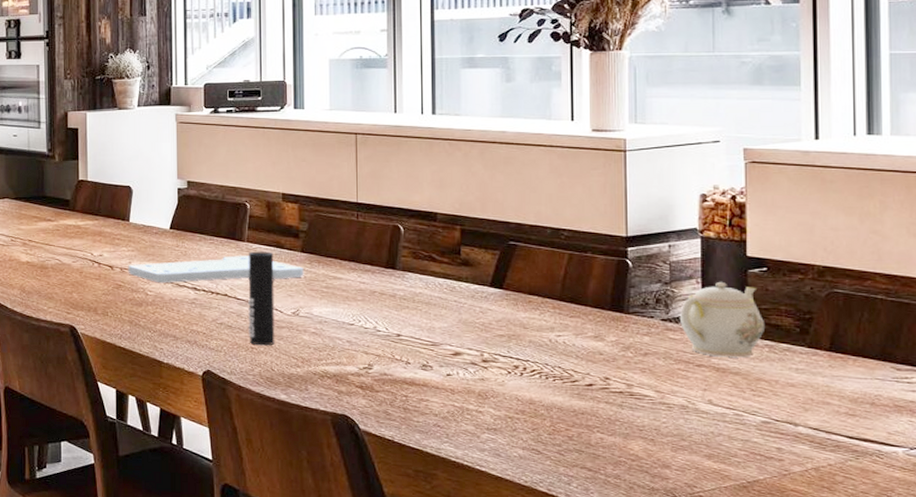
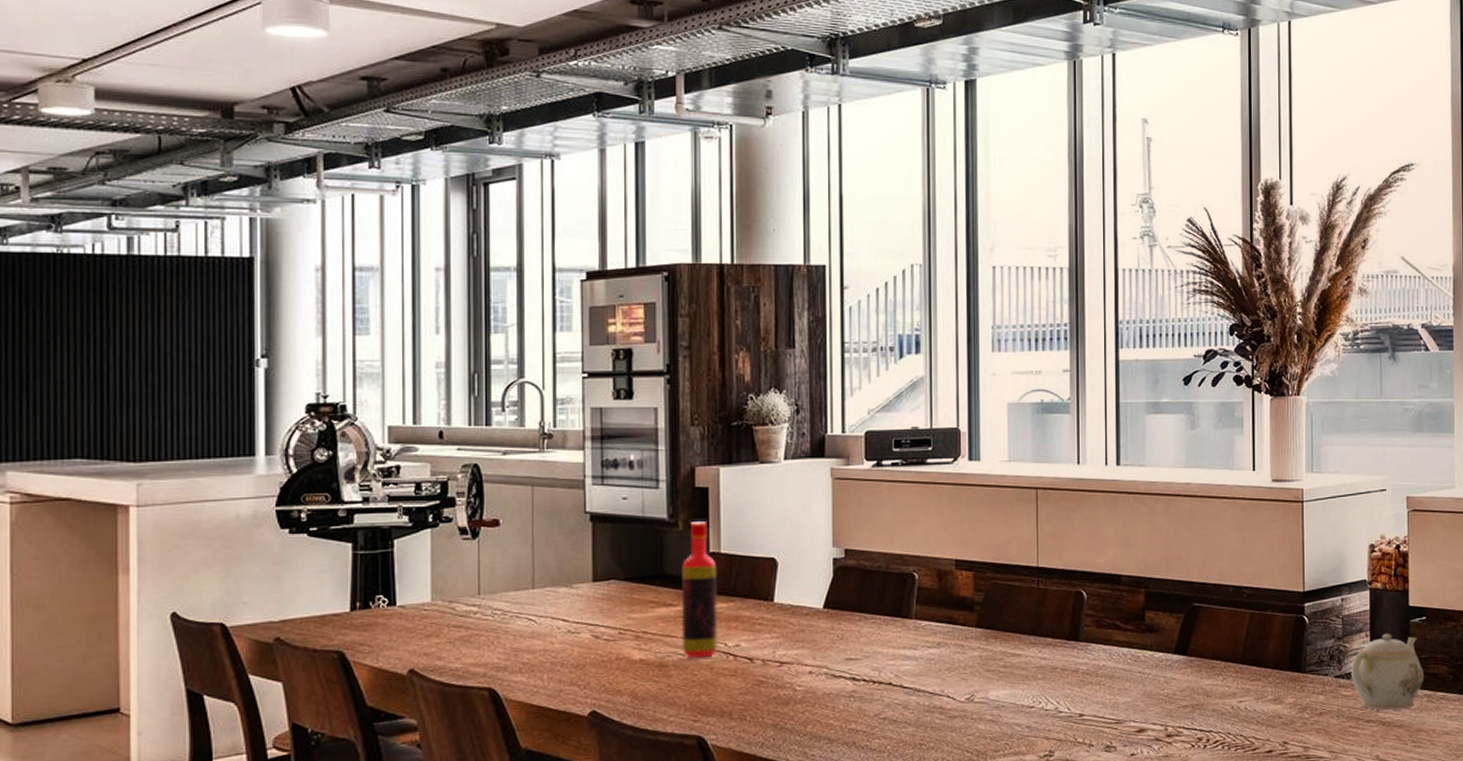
bottle: none [57,155,85,264] -> present [681,521,717,659]
cutting board: present [128,255,304,283] -> none [771,635,980,675]
cup: present [248,251,275,346] -> none [916,629,947,741]

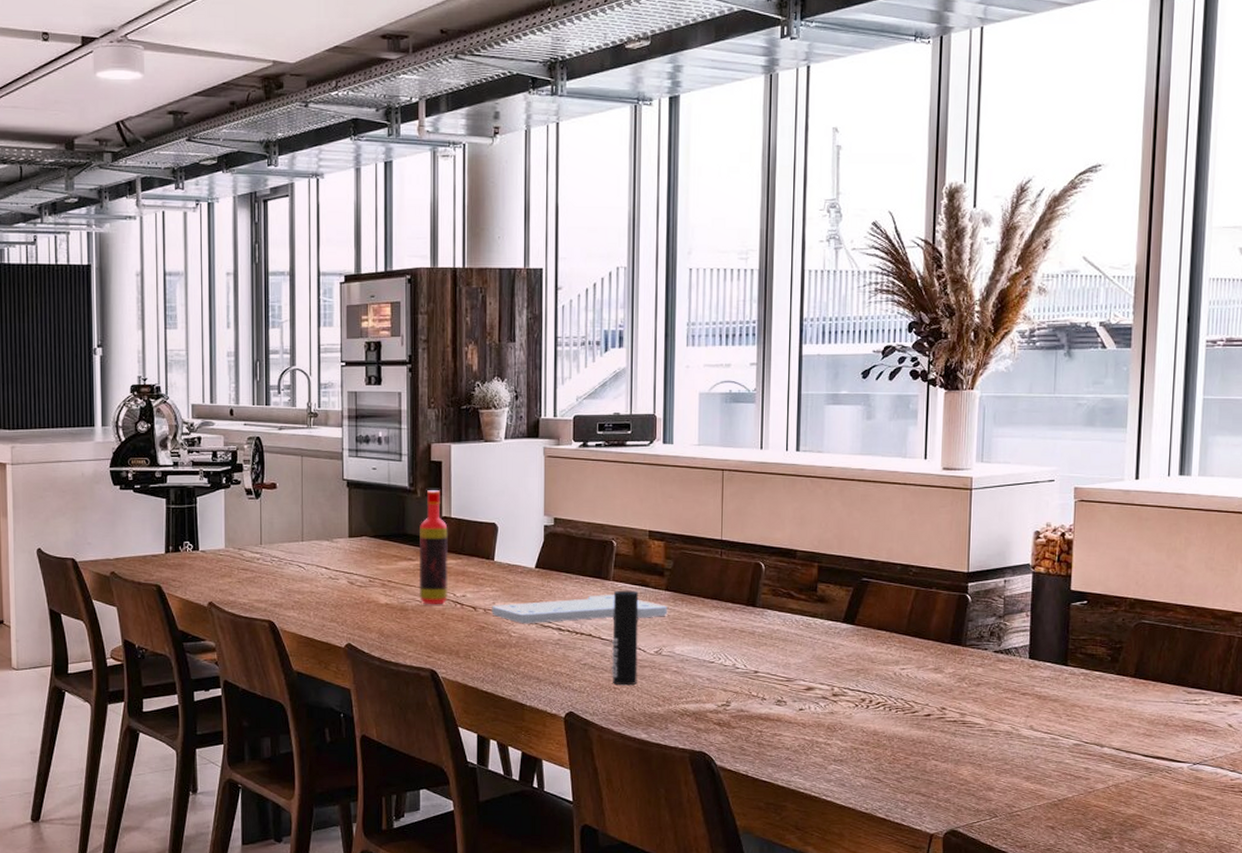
cutting board: none [771,635,980,675] -> present [492,595,668,624]
cup: none [916,629,947,741] -> present [612,590,639,686]
teapot: present [1351,634,1424,711] -> none [1010,615,1082,686]

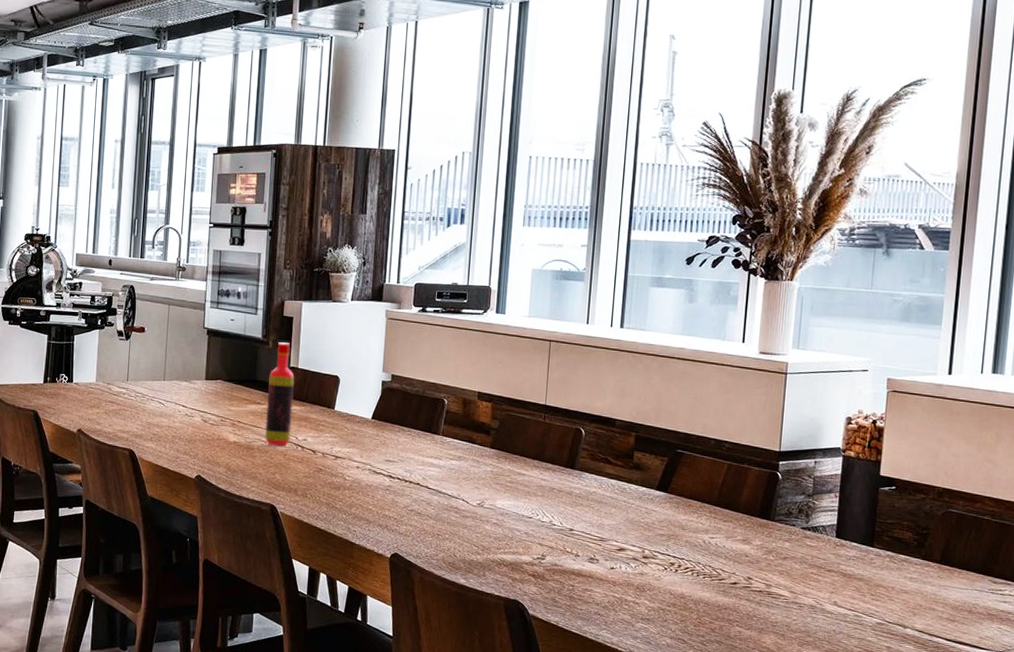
cutting board: present [492,595,668,624] -> none [329,447,492,472]
cup: present [612,590,639,686] -> none [436,444,465,533]

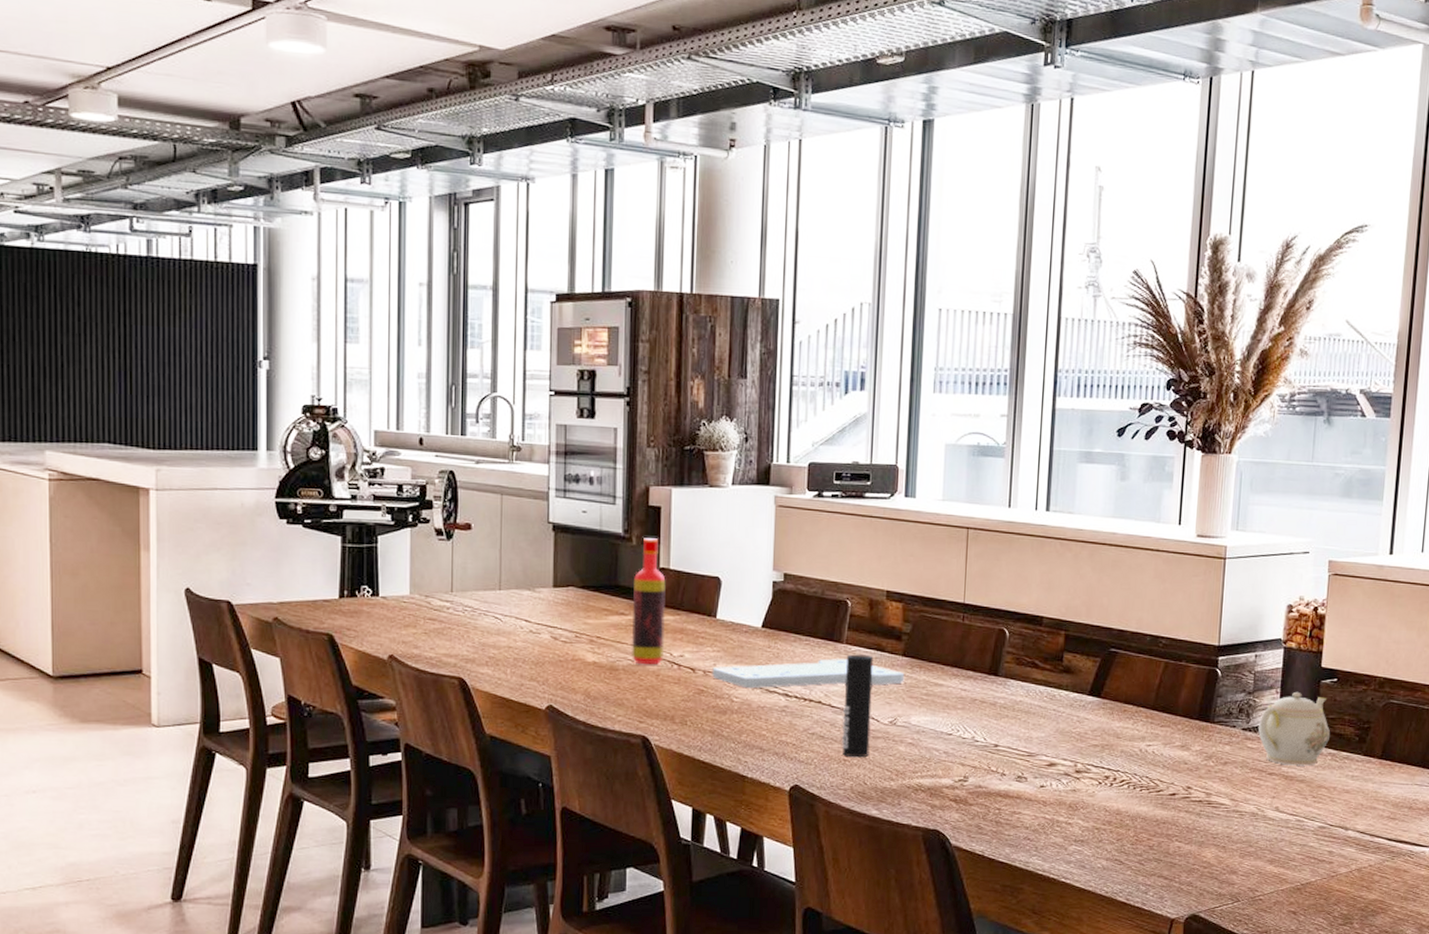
cutting board: none [329,447,492,472] -> present [712,658,905,689]
cup: none [436,444,465,533] -> present [842,654,874,758]
teapot: none [817,497,888,566] -> present [1258,692,1330,766]

